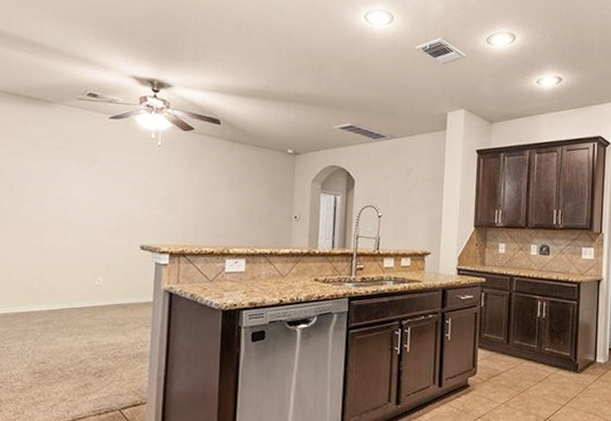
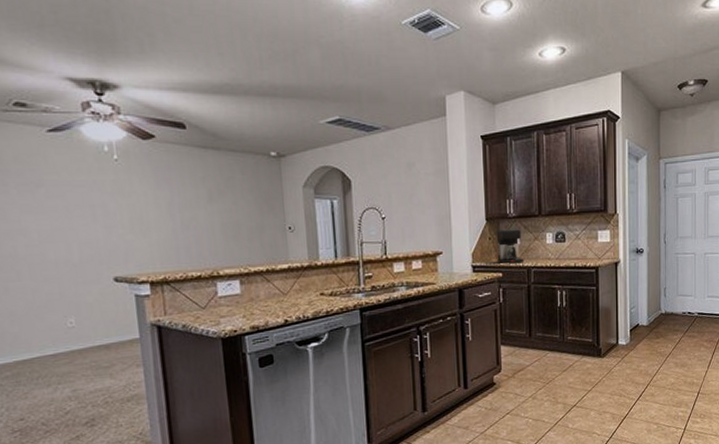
coffee maker: none [482,237,508,271] -> present [496,229,524,264]

